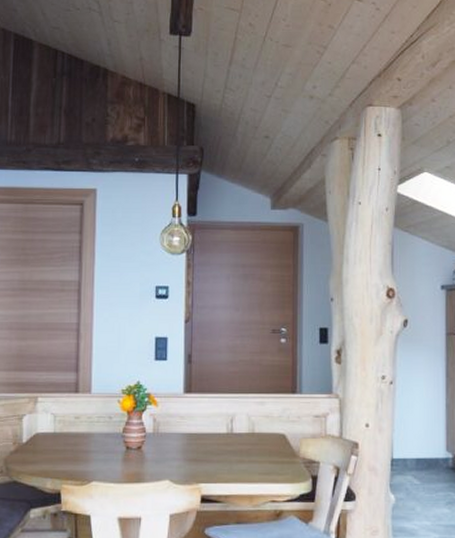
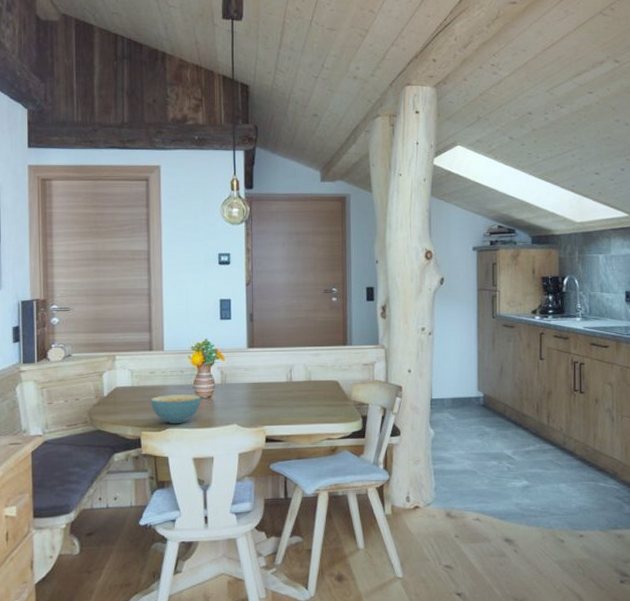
cereal bowl: none [73,444,130,478] -> present [150,394,201,425]

